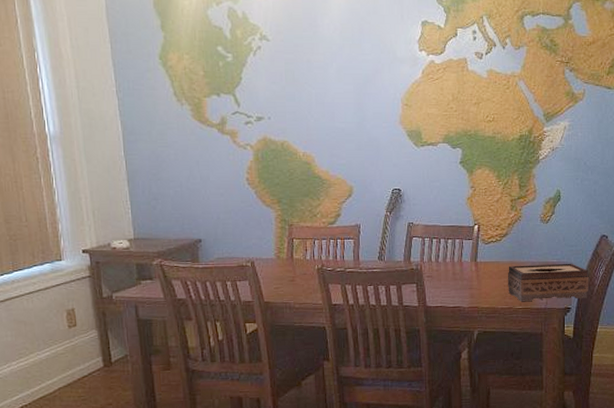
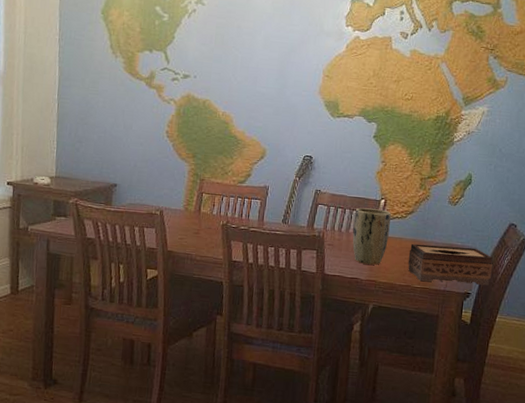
plant pot: none [450,235,486,292] -> present [352,207,391,265]

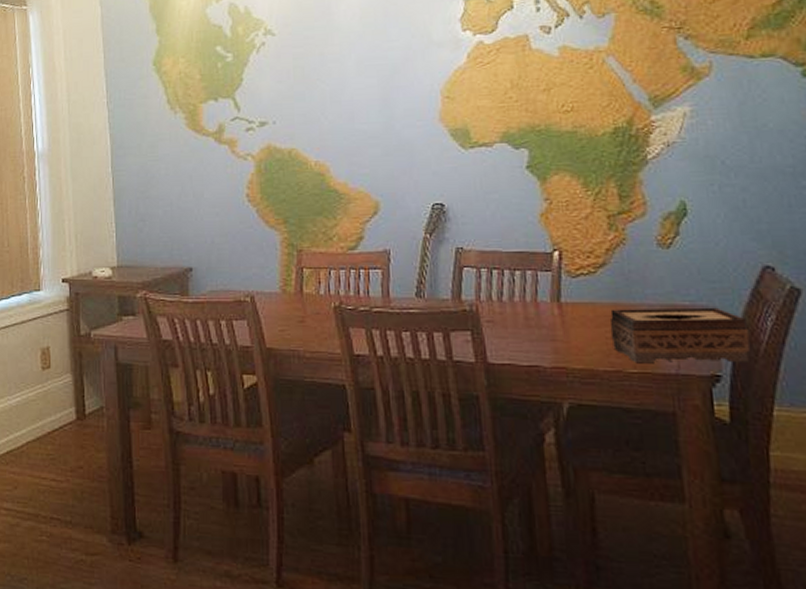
plant pot: present [352,207,391,265] -> none [517,265,575,345]

